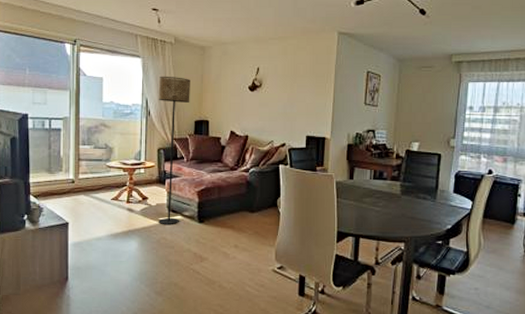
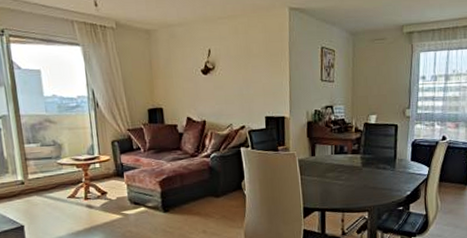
floor lamp: present [158,76,190,224] -> none [104,63,143,218]

